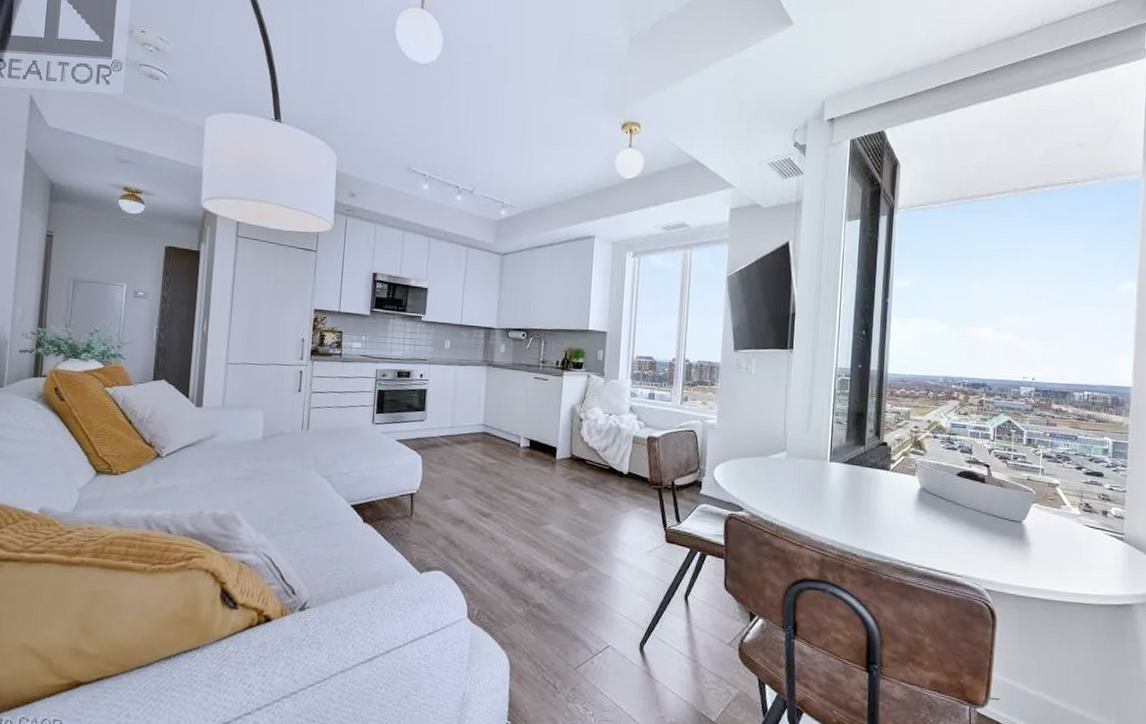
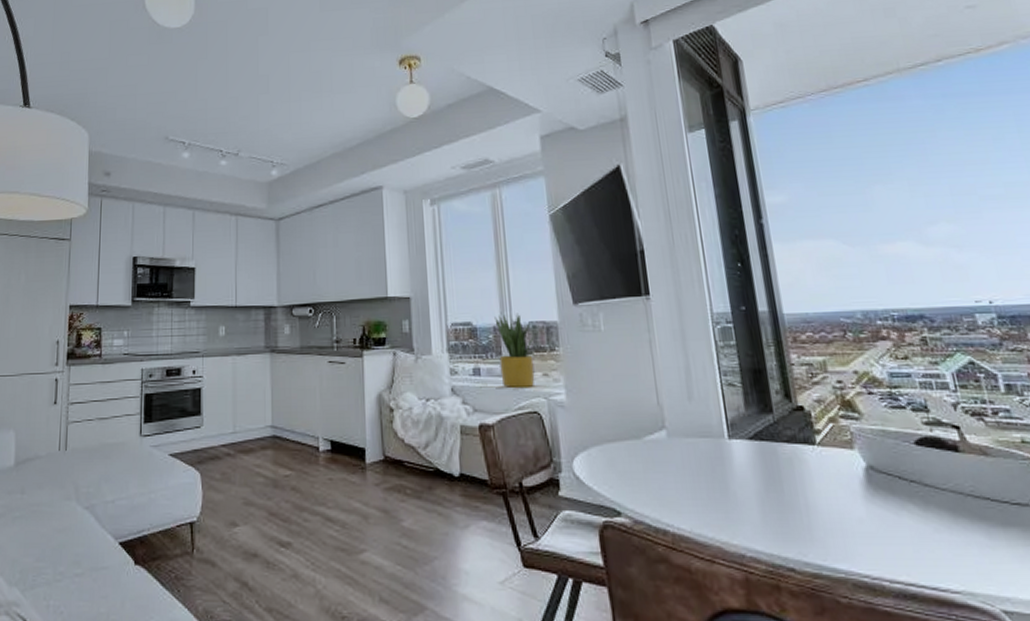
planter: none [670,353,701,412] -> present [494,313,536,387]

